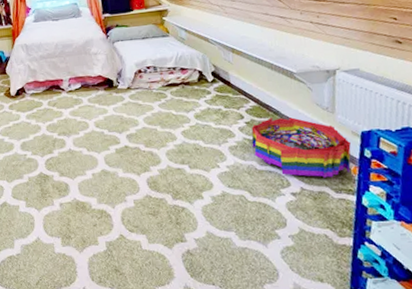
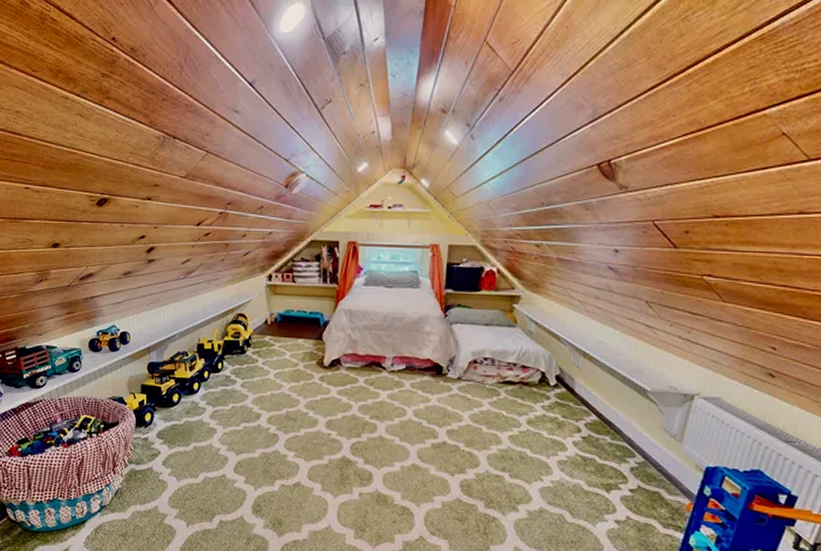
storage bin: present [251,117,352,178] -> none [584,436,693,511]

